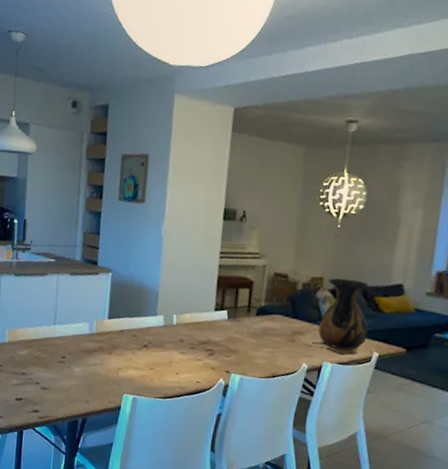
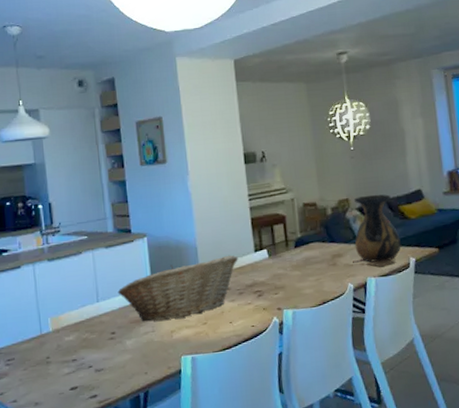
fruit basket: none [74,305,197,359] -> present [117,255,238,322]

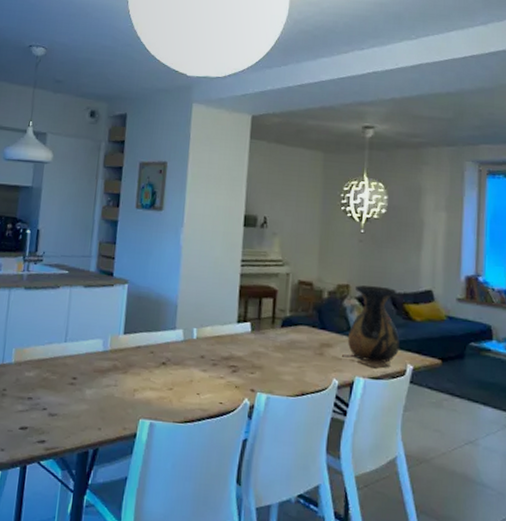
fruit basket: present [117,255,238,322] -> none [87,318,219,378]

